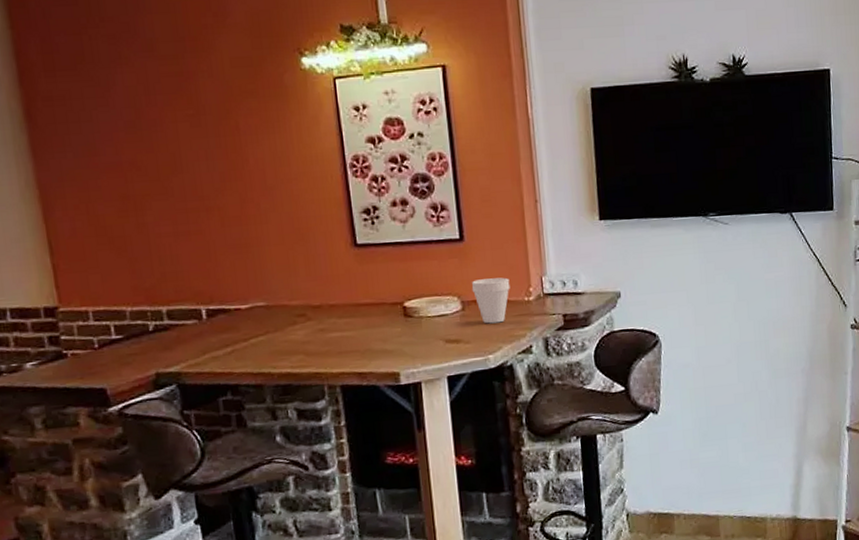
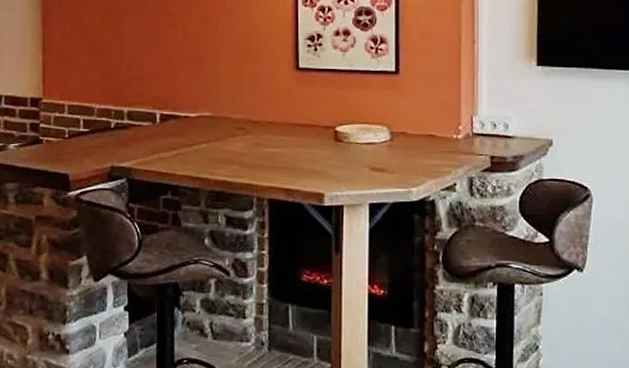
cup: present [471,277,510,324] -> none [402,112,440,157]

